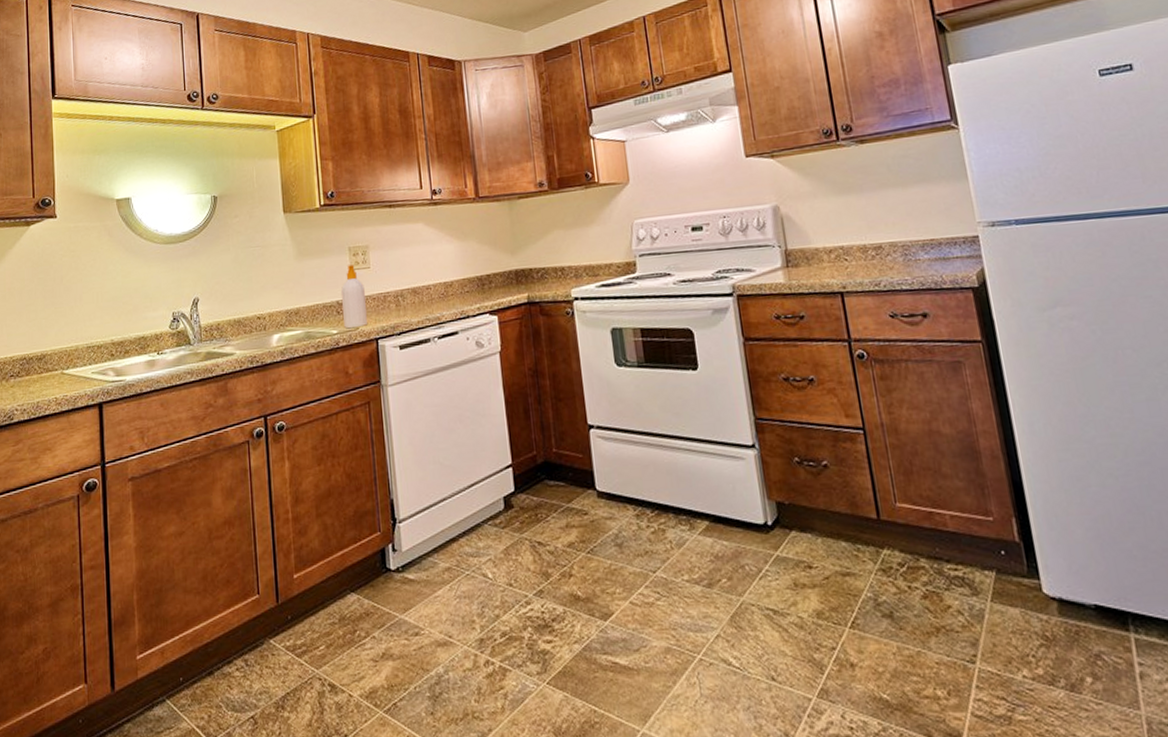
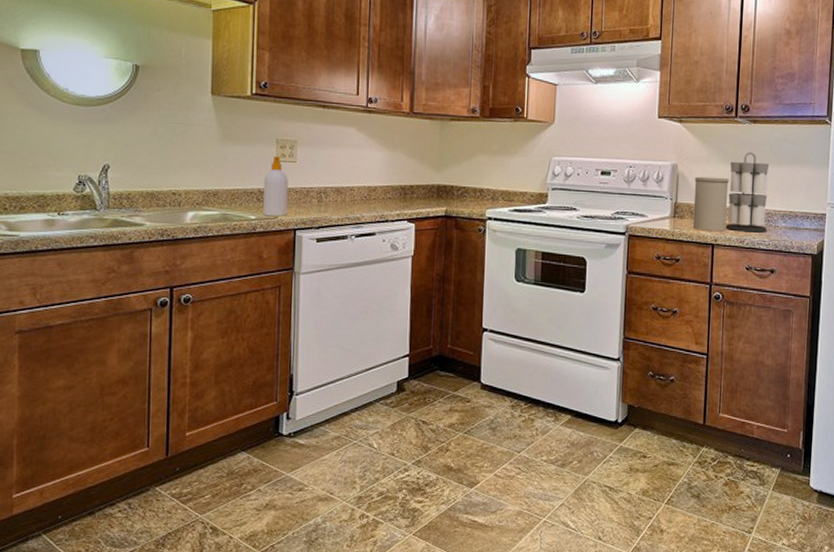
canister: none [803,211,854,279] -> present [692,176,729,232]
spice rack: none [842,177,907,273] -> present [725,152,770,233]

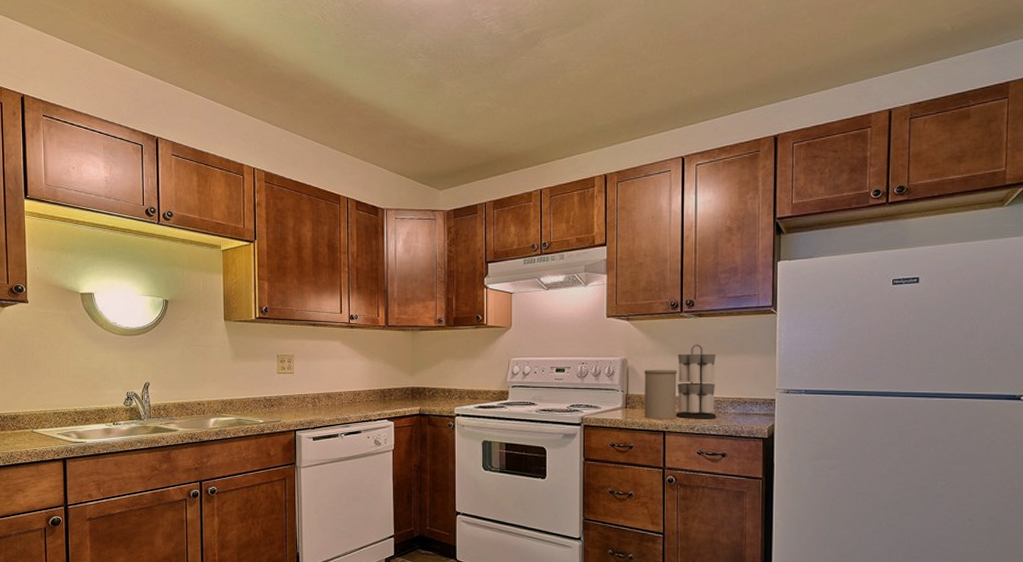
soap bottle: present [263,156,288,217] -> none [268,369,289,420]

